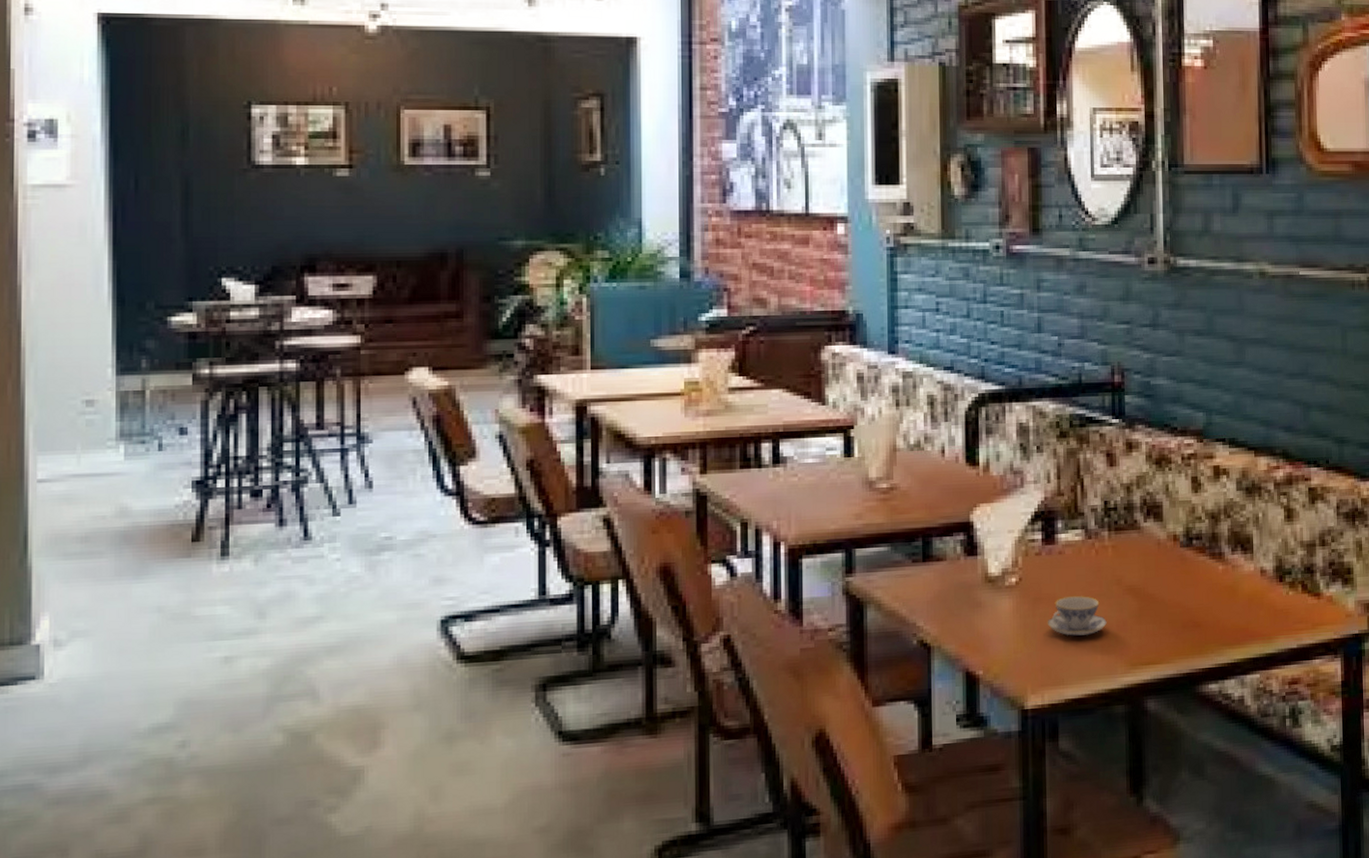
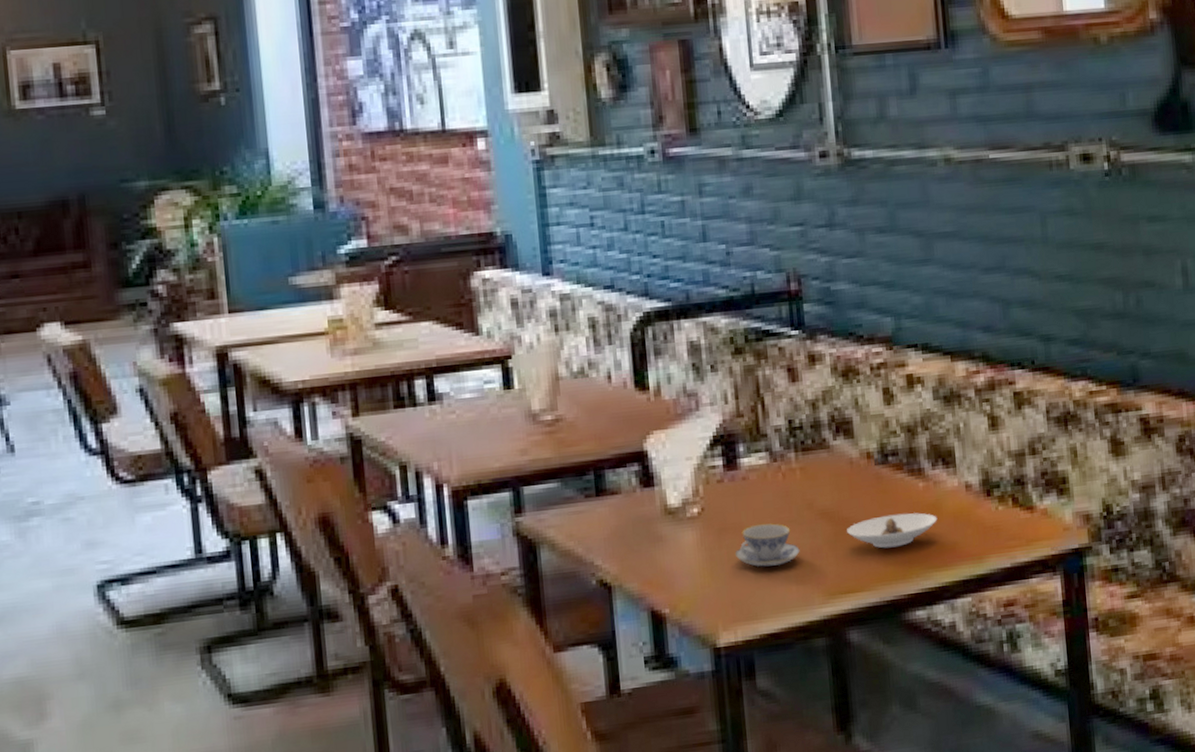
saucer: none [1151,593,1234,625] -> present [847,512,938,549]

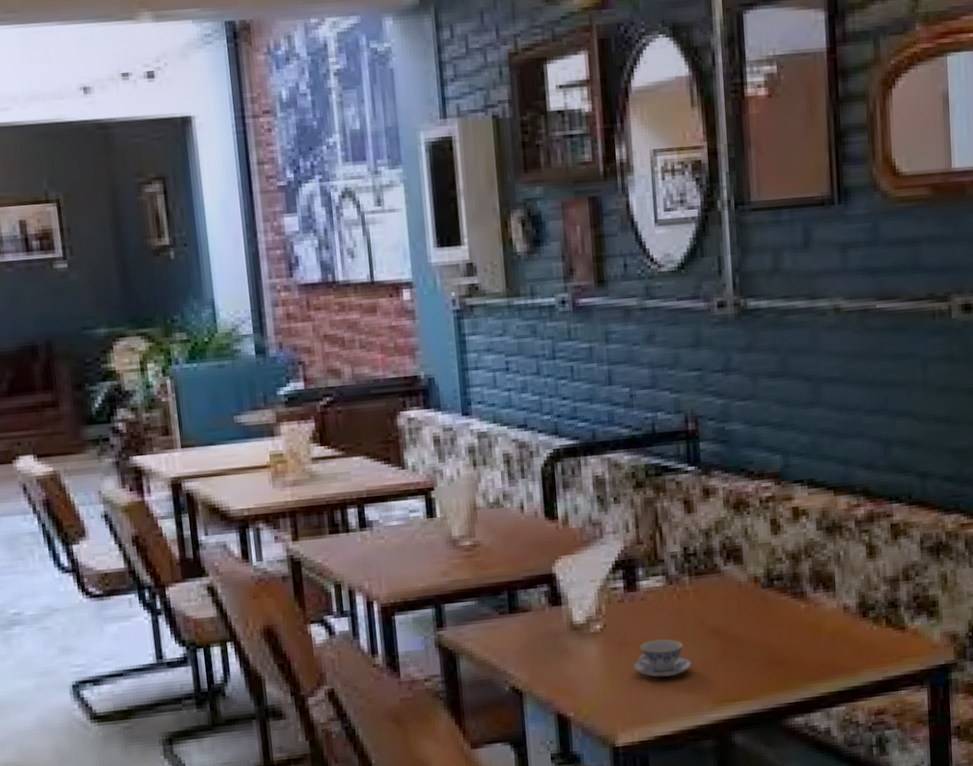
saucer: present [847,512,938,549] -> none [734,631,817,663]

